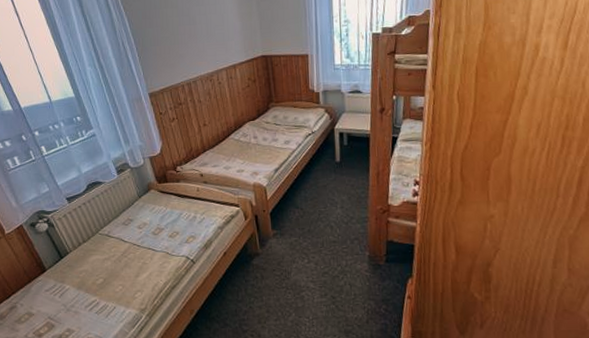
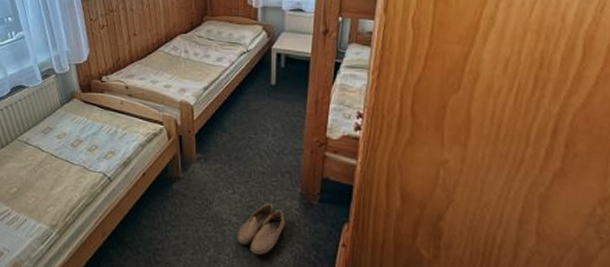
shoe: none [314,267,358,314] -> present [236,202,286,255]

